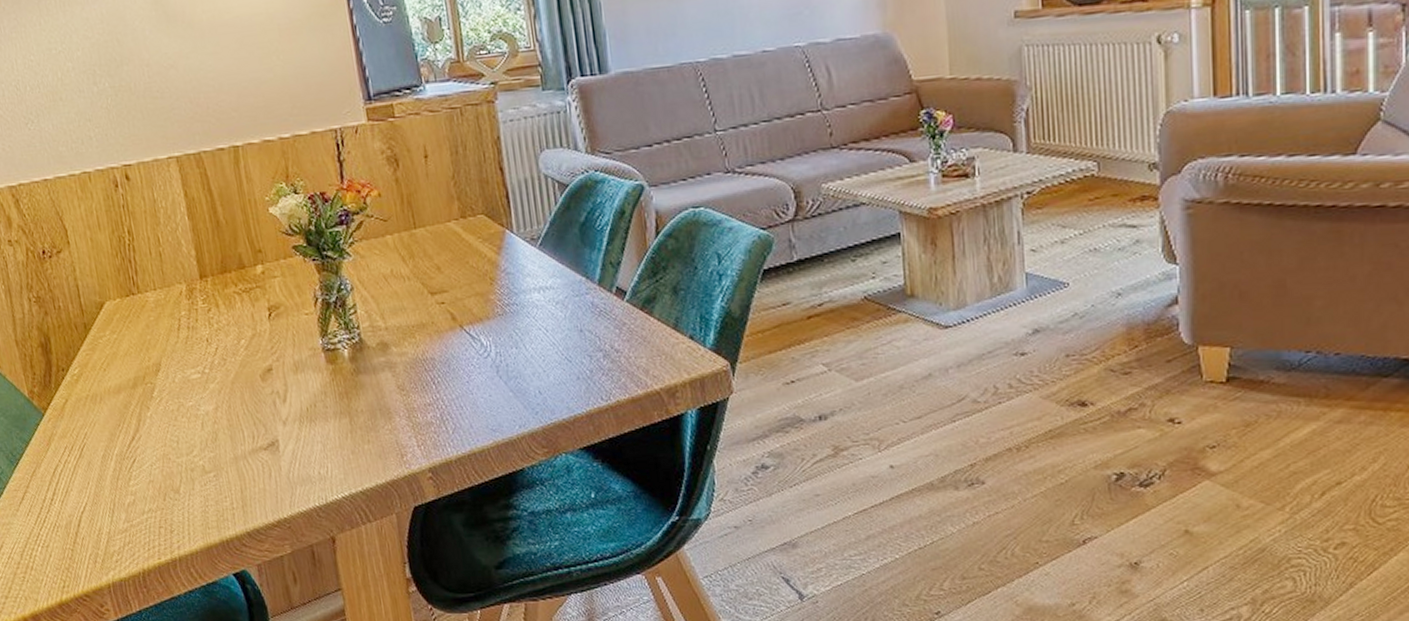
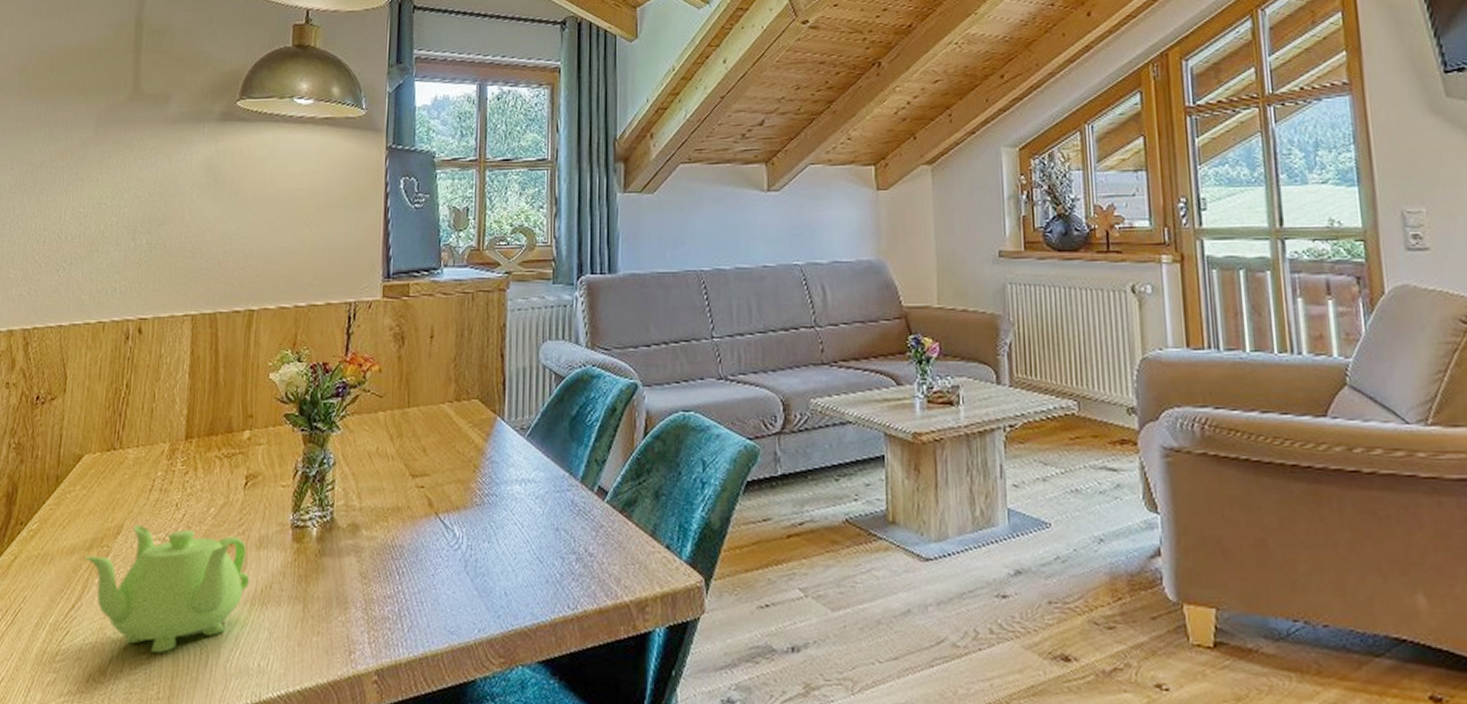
teapot: none [131,362,295,470] -> present [84,526,250,653]

